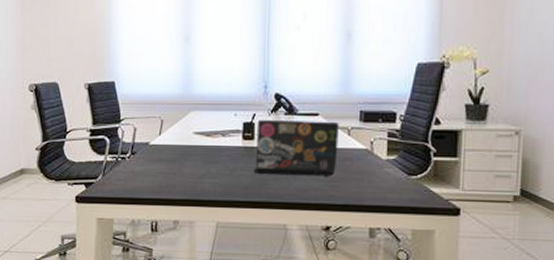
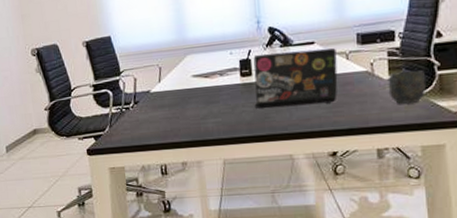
mug: none [385,153,422,187] -> present [388,70,427,105]

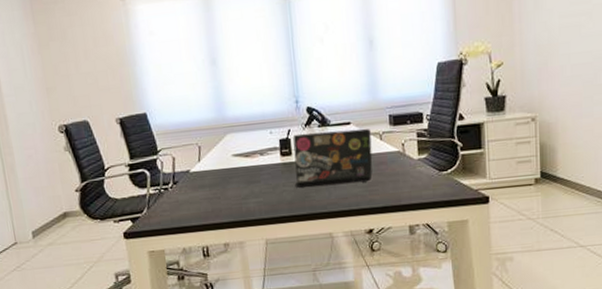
mug: present [388,70,427,105] -> none [417,151,452,183]

